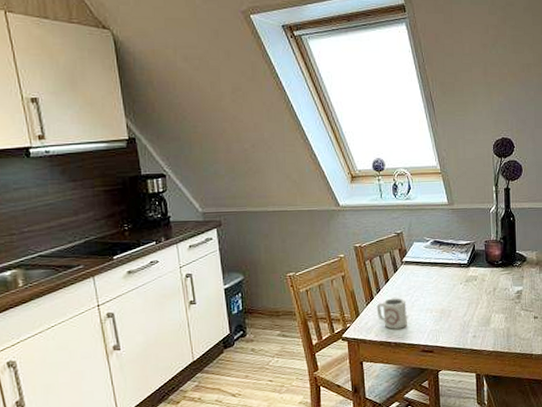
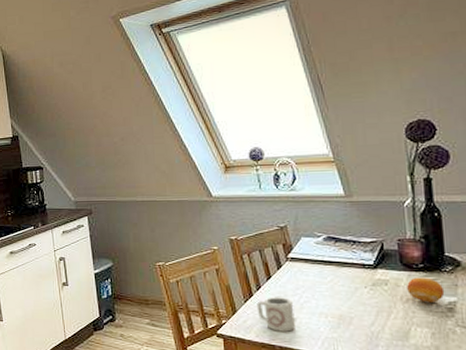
fruit: none [490,272,515,293] -> present [407,277,445,303]

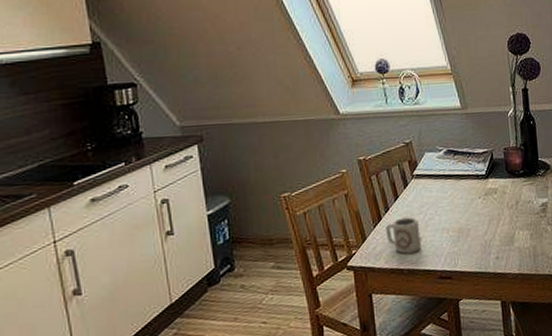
fruit: present [407,277,445,303] -> none [511,182,539,206]

